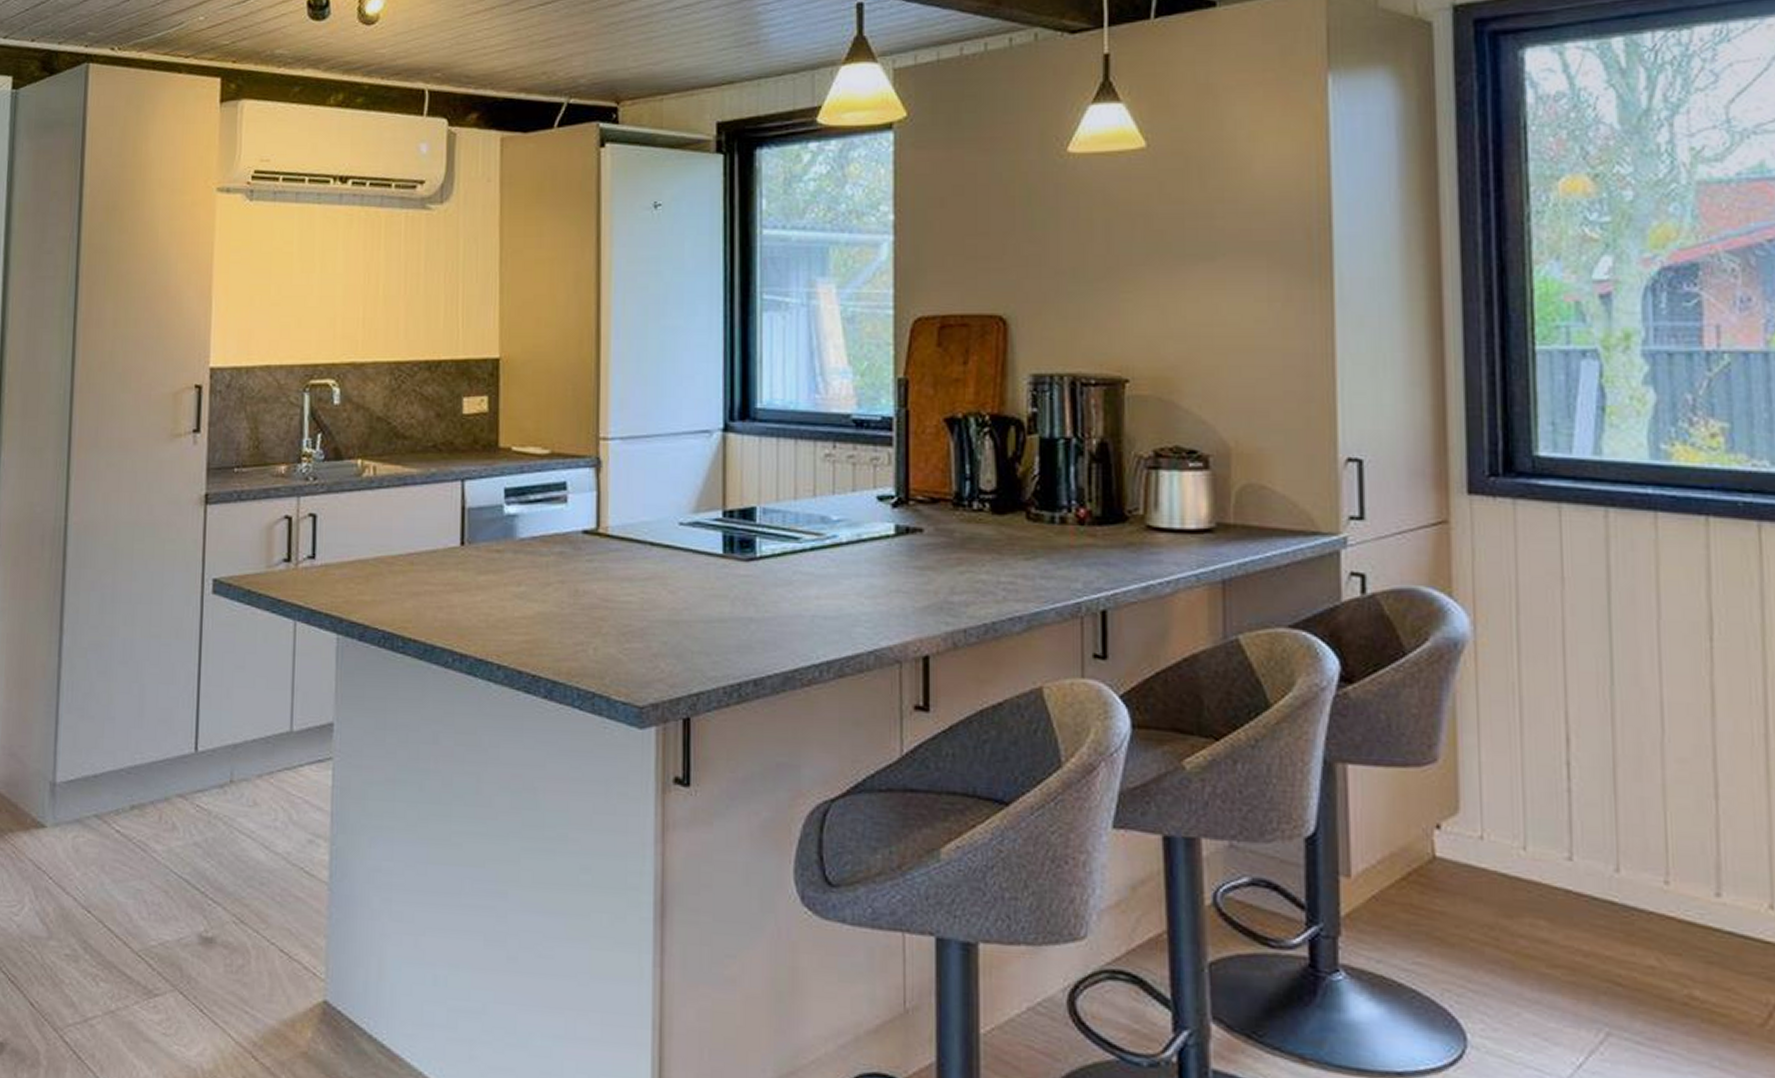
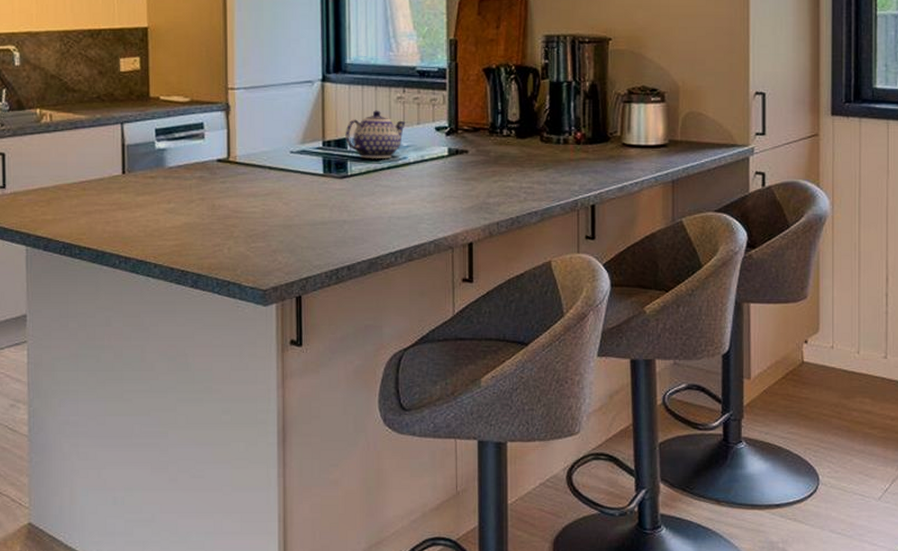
teapot: none [753,471,836,536] -> present [345,110,406,159]

